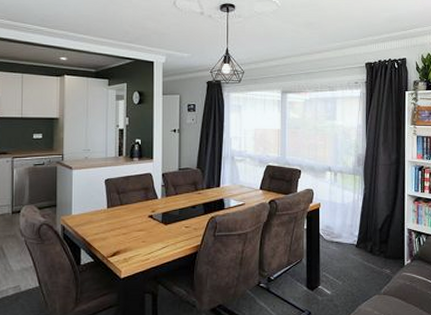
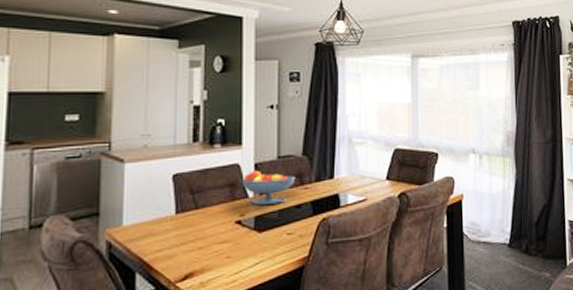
fruit bowl: none [152,178,192,204] -> present [241,170,296,205]

